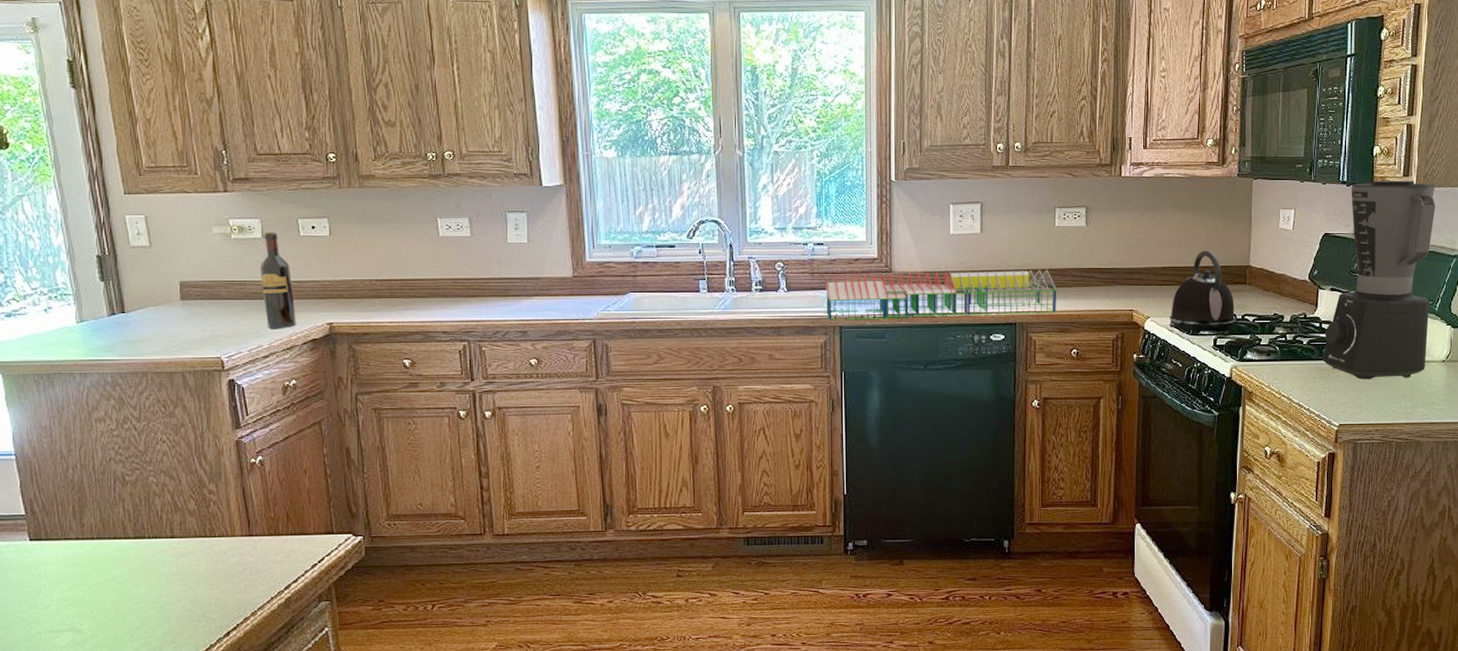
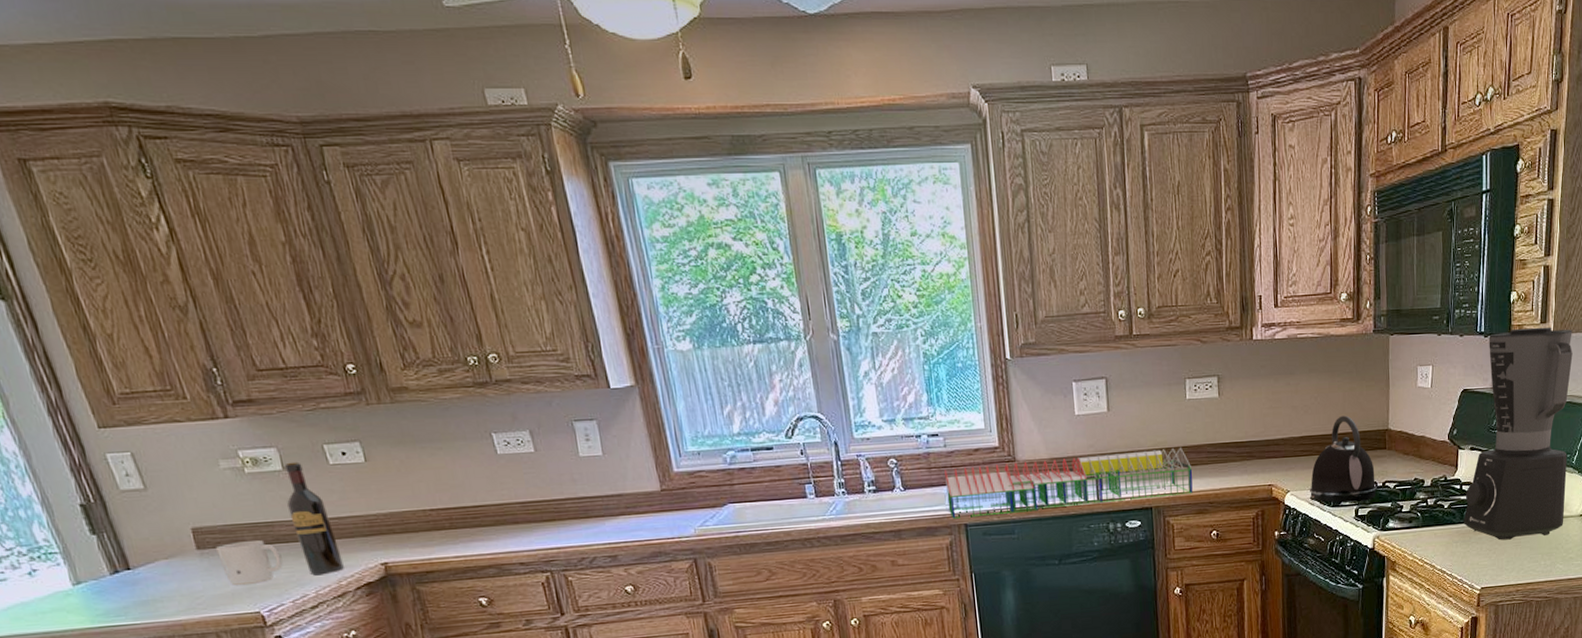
mug: none [195,296,247,334] -> present [215,540,283,586]

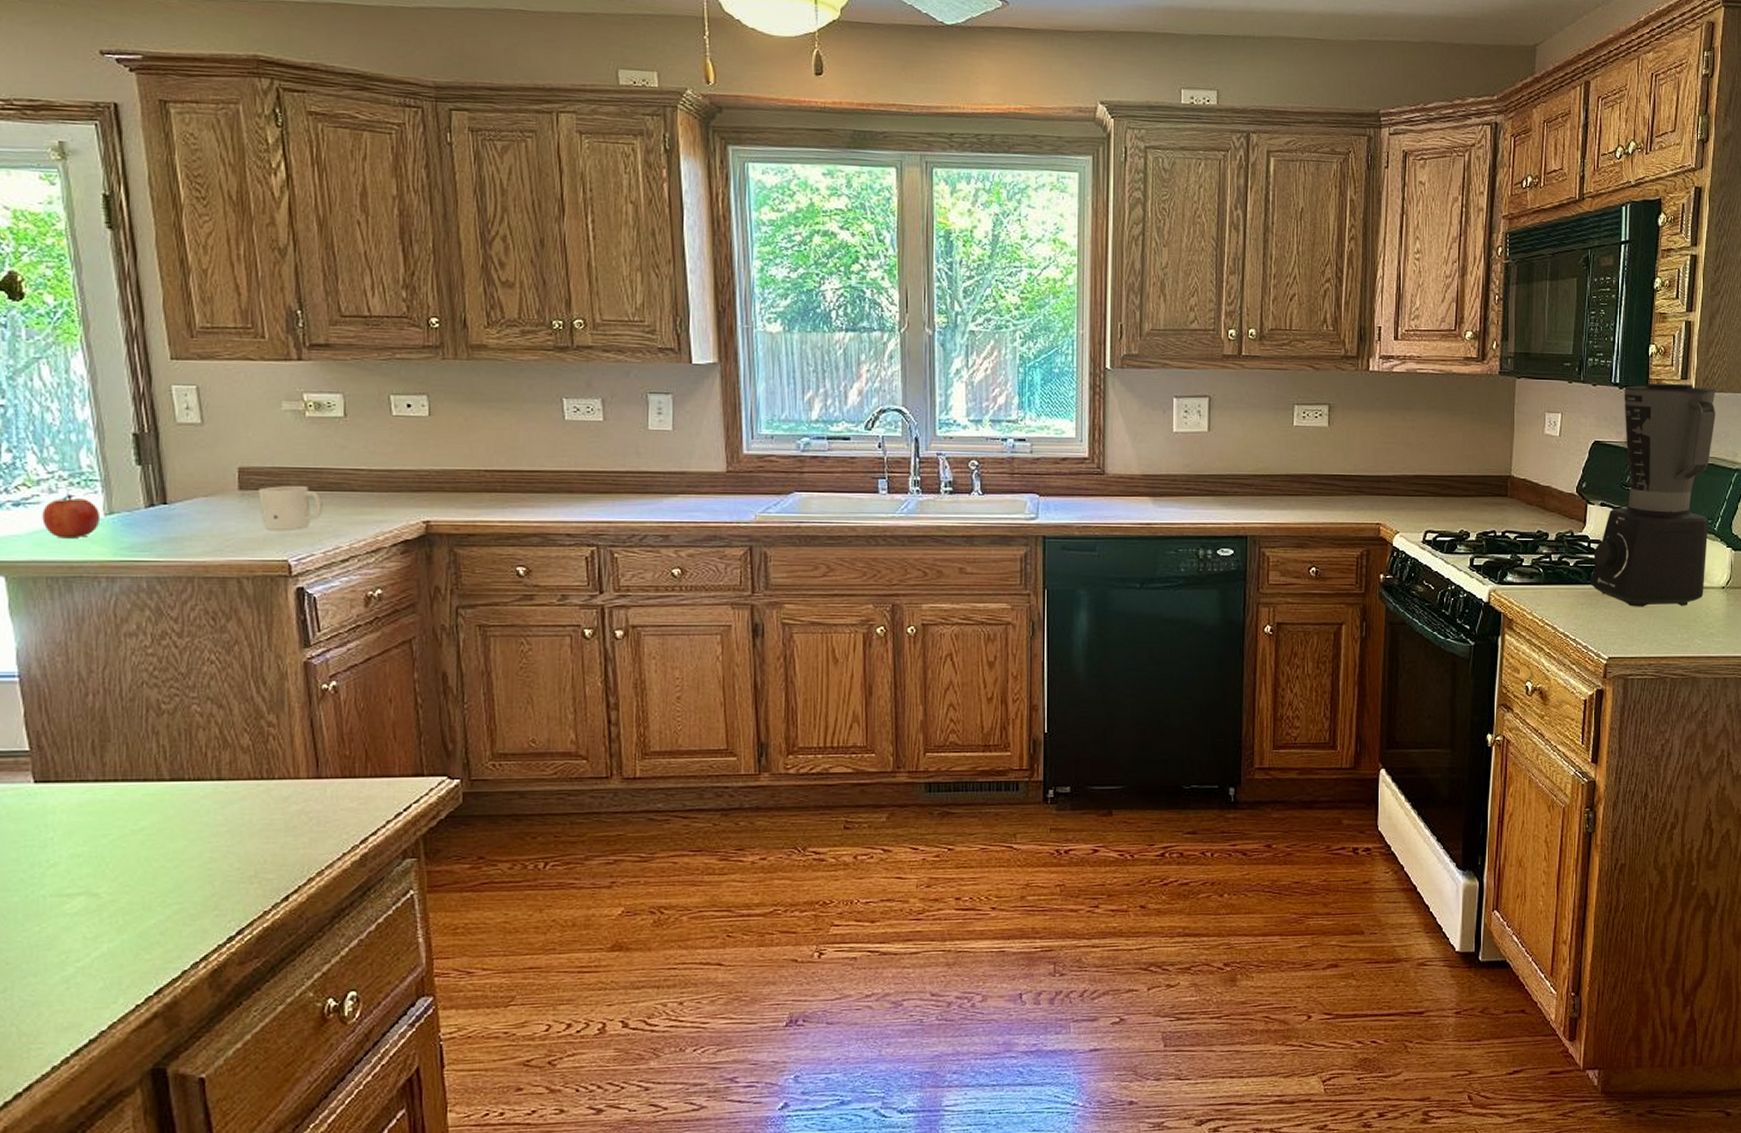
fruit: none [11,569,70,612] -> present [42,495,101,539]
wine bottle: present [283,461,346,575] -> none [339,409,386,528]
dish rack: present [944,447,1193,519] -> none [1027,475,1295,530]
kettle: present [1309,415,1377,503] -> none [1420,457,1495,550]

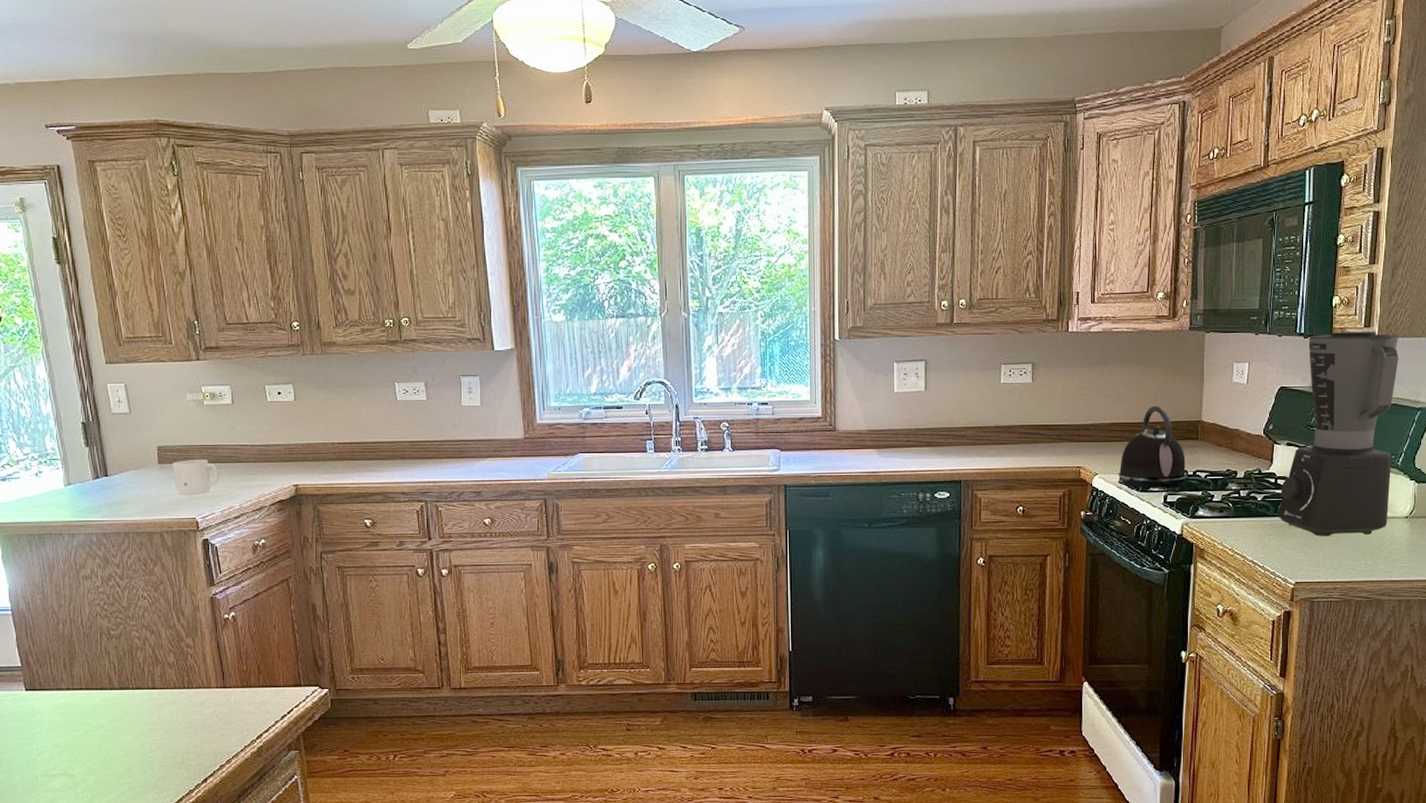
fruit: present [42,495,101,539] -> none [22,471,62,505]
kettle: none [1420,457,1495,550] -> present [1117,405,1187,488]

